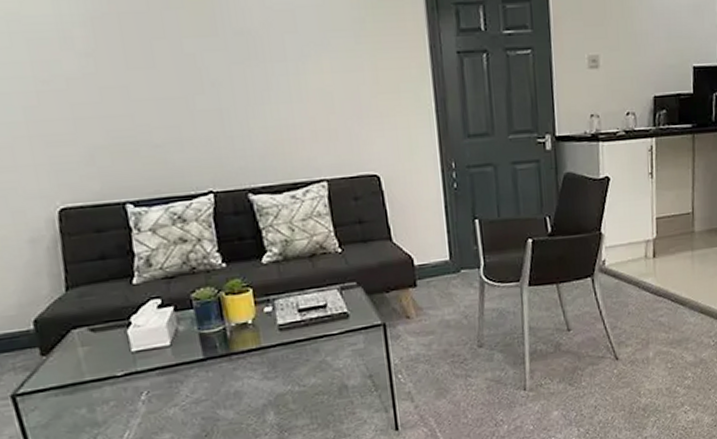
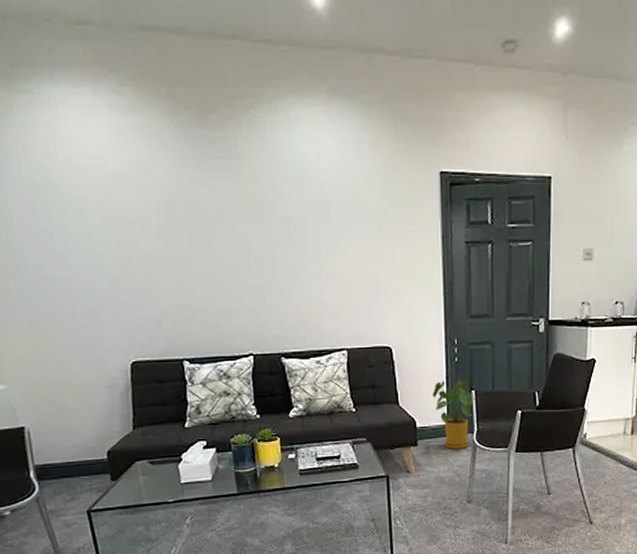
house plant: none [430,209,479,288] -> present [432,380,475,449]

